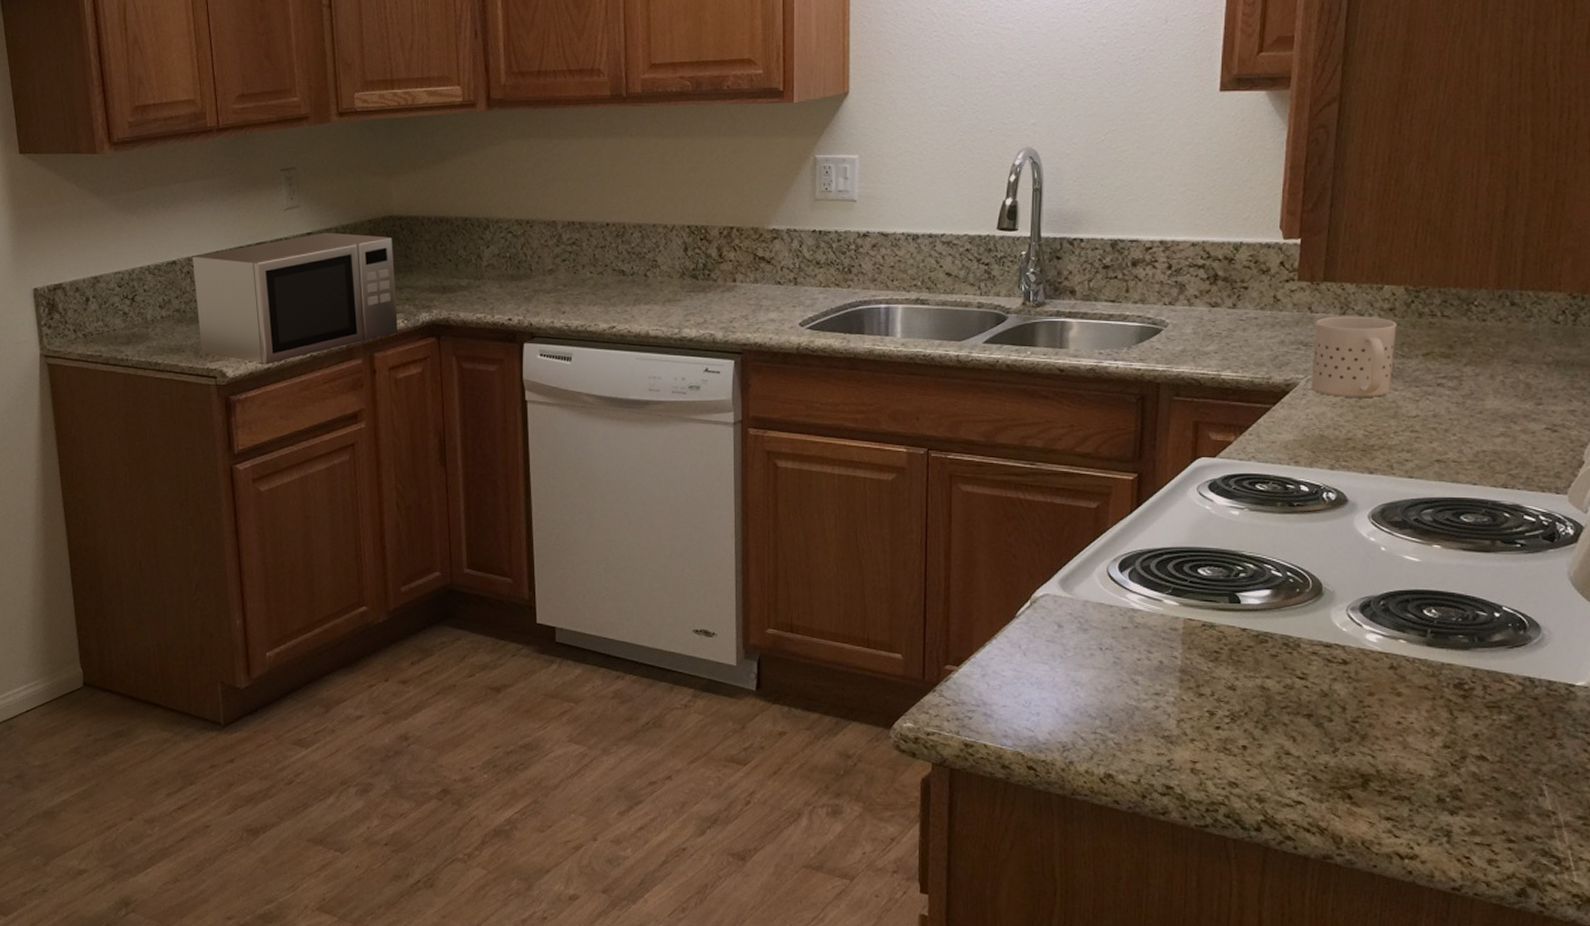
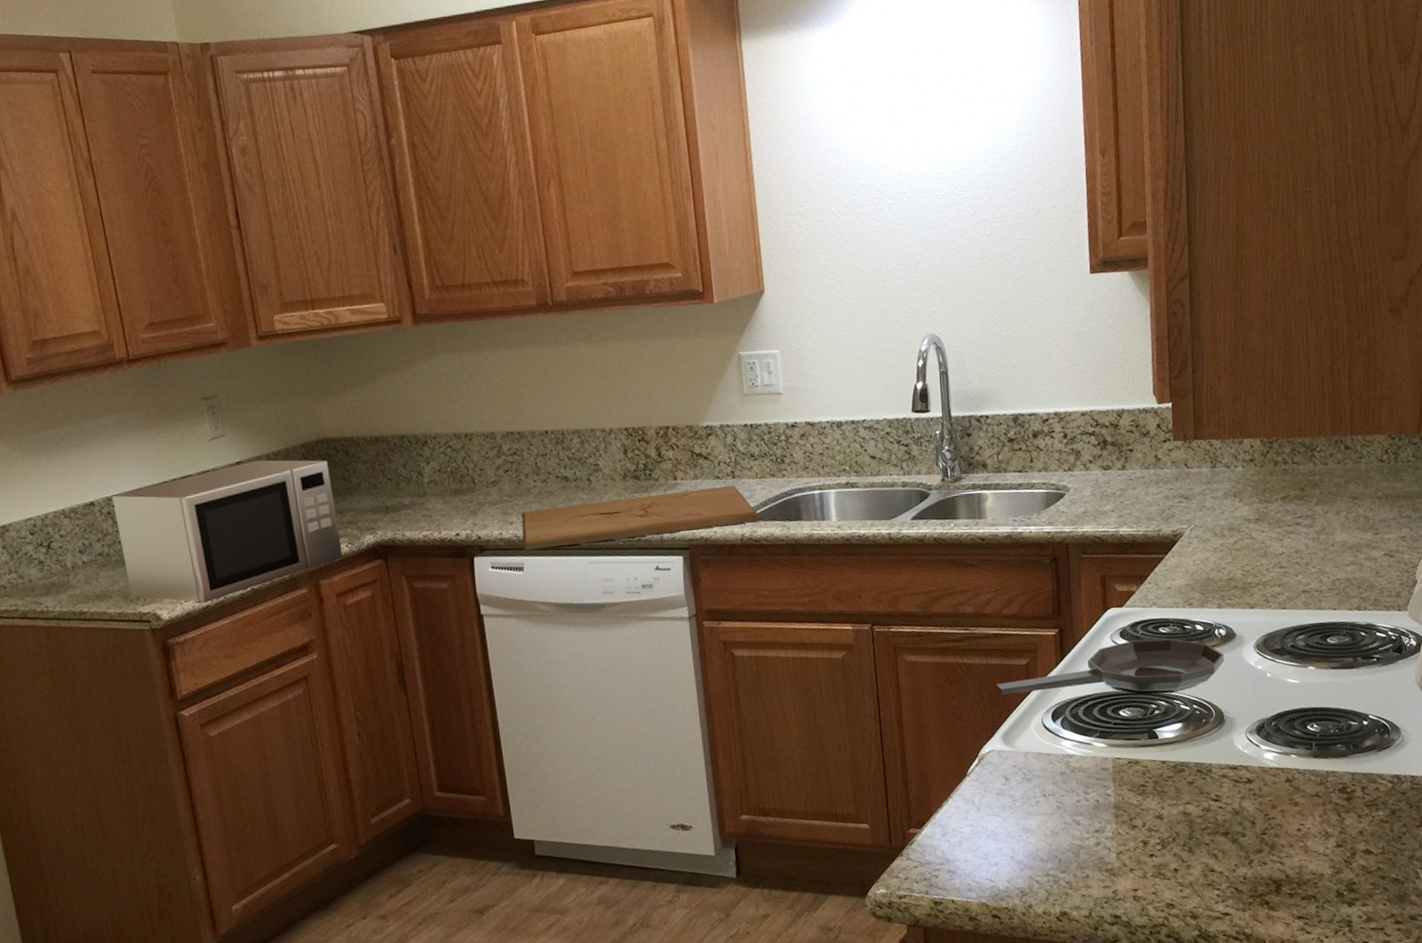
cutting board: none [573,292,819,342] -> present [521,485,760,552]
frying pan: none [1059,494,1332,556] -> present [996,638,1225,696]
mug: present [1311,316,1397,397] -> none [1191,468,1259,542]

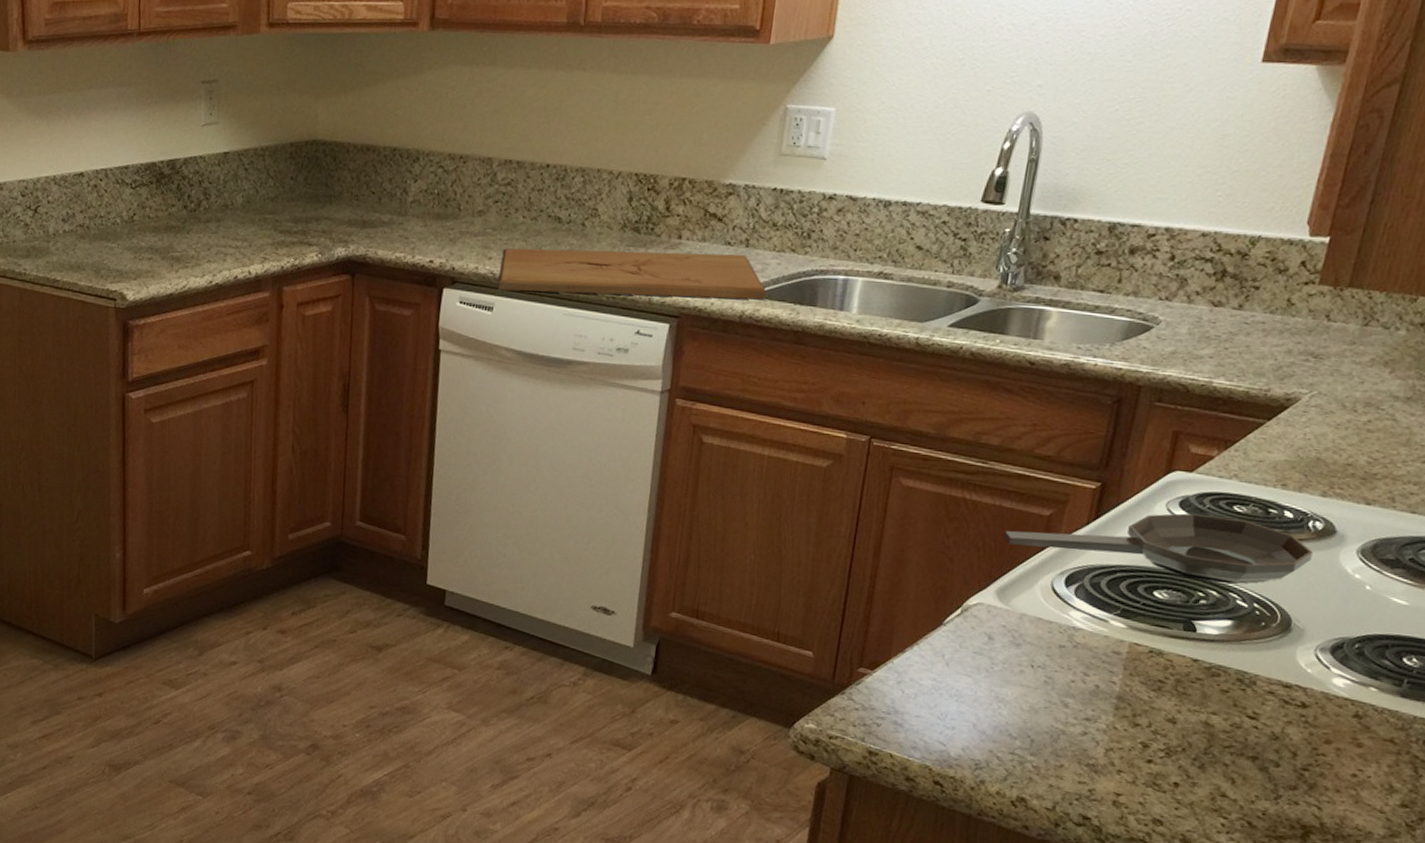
microwave: present [112,459,342,604] -> none [100,153,314,291]

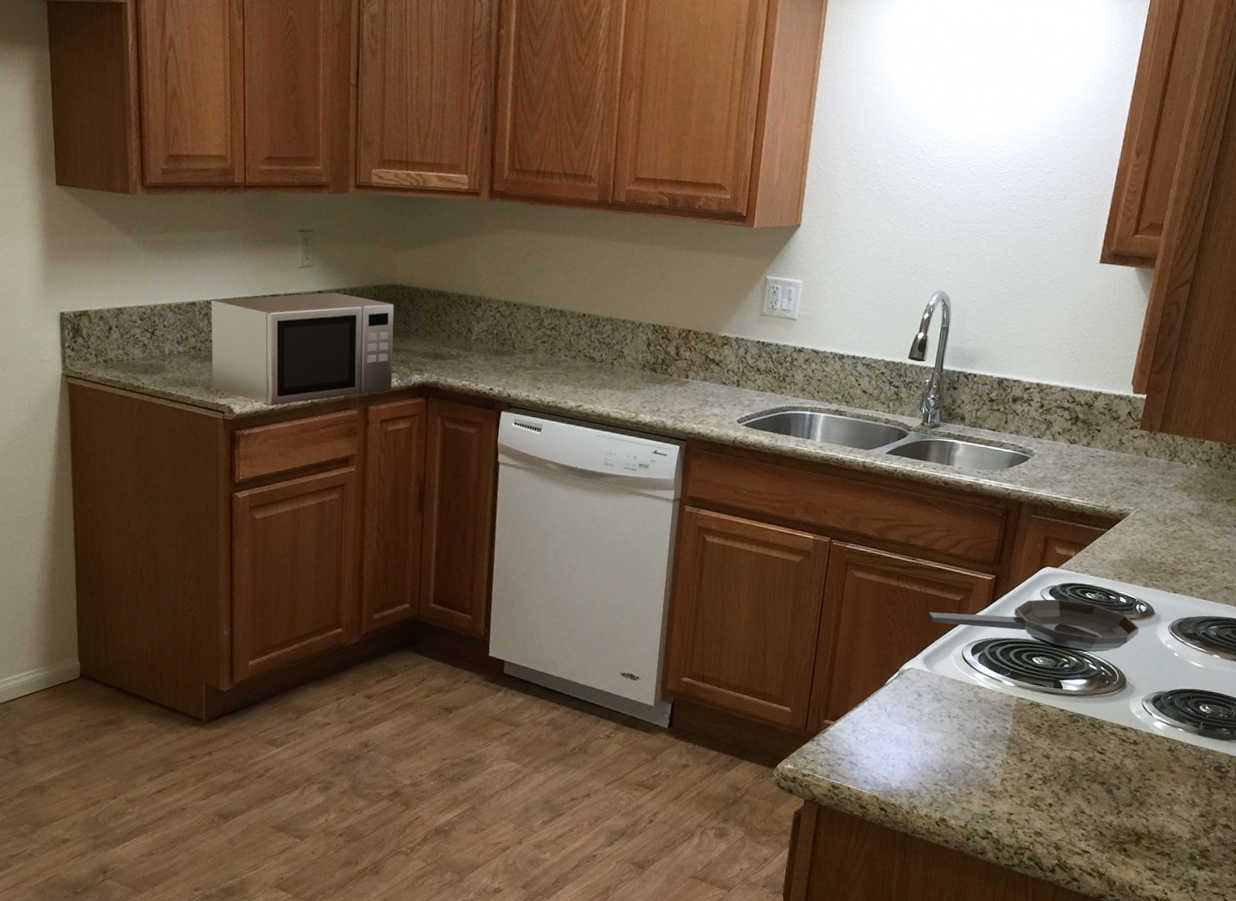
microwave: none [100,153,314,291] -> present [211,292,394,406]
cutting board: present [497,247,767,300] -> none [544,380,753,429]

